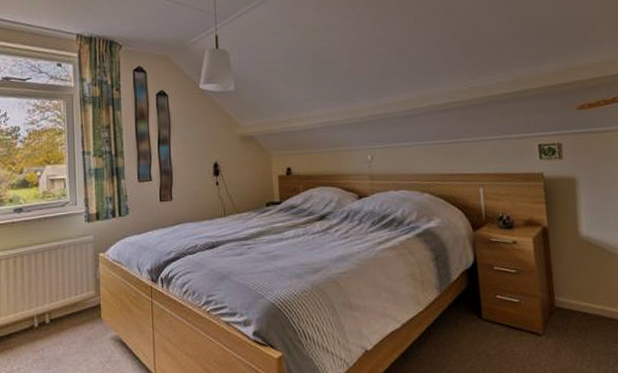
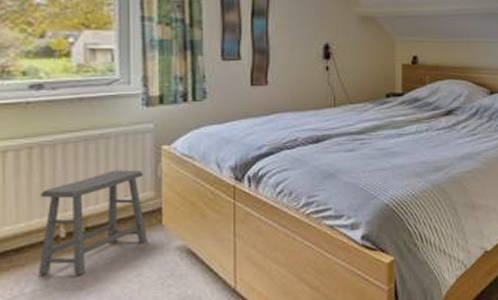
stool: none [21,273,92,358] -> present [38,169,147,275]

